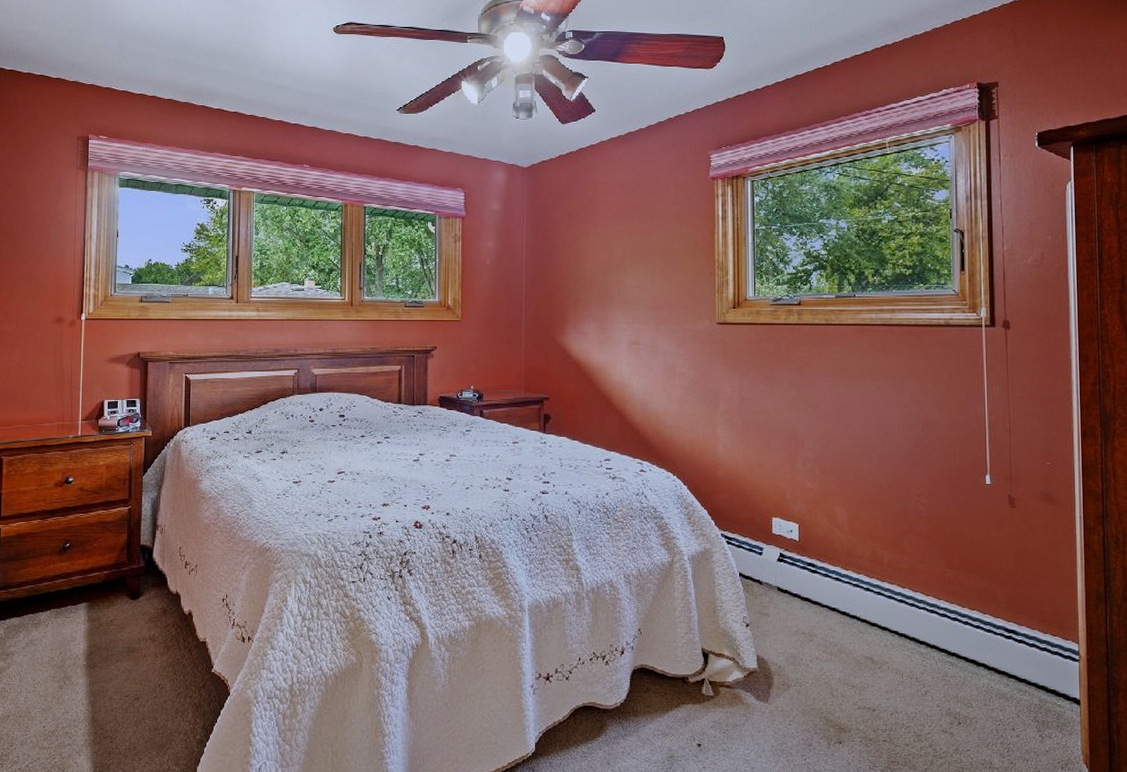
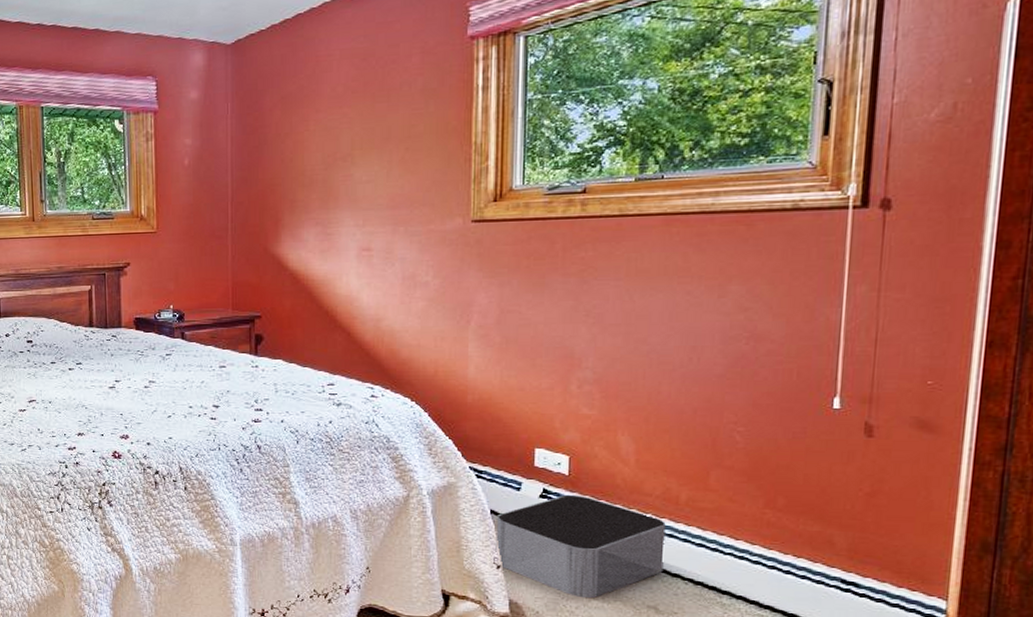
storage bin: none [744,558,875,652] -> present [495,494,666,599]

